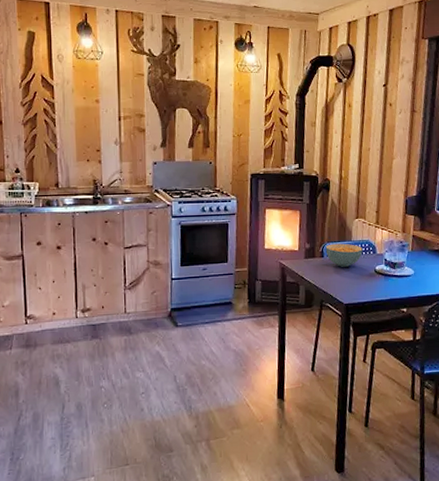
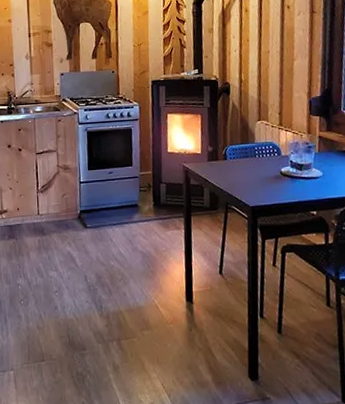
cereal bowl: present [325,243,363,267] -> none [228,145,267,169]

